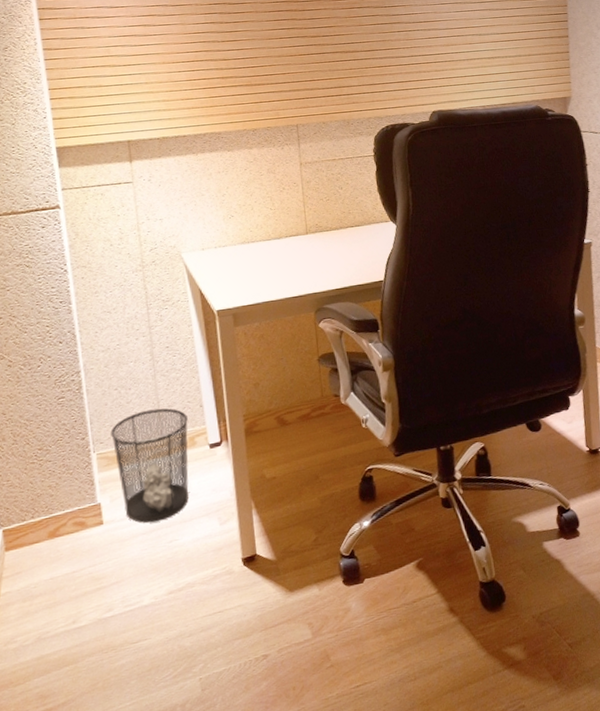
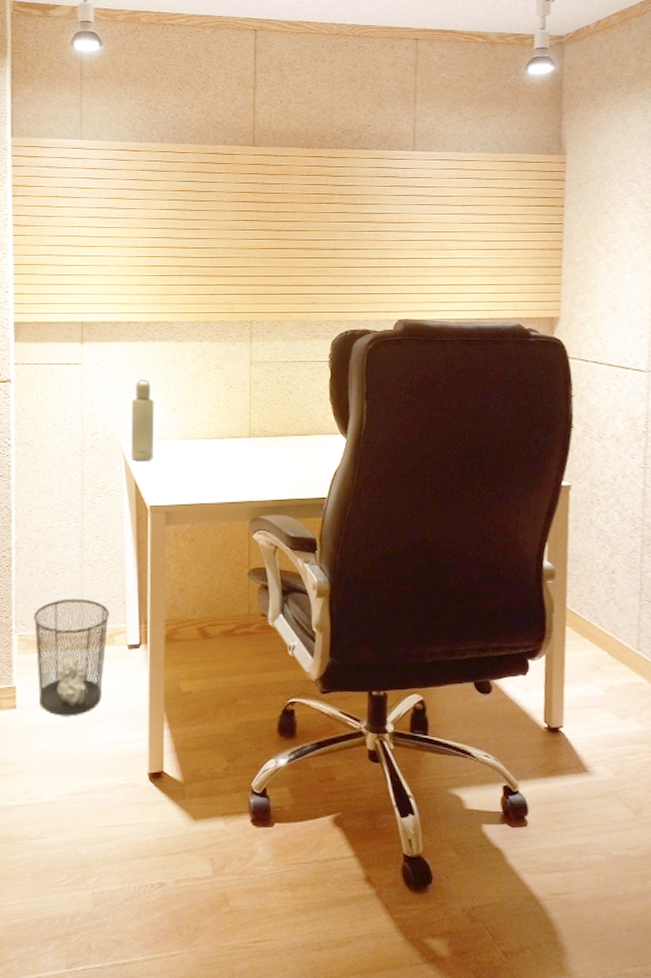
bottle: none [188,190,215,270] -> present [131,379,154,461]

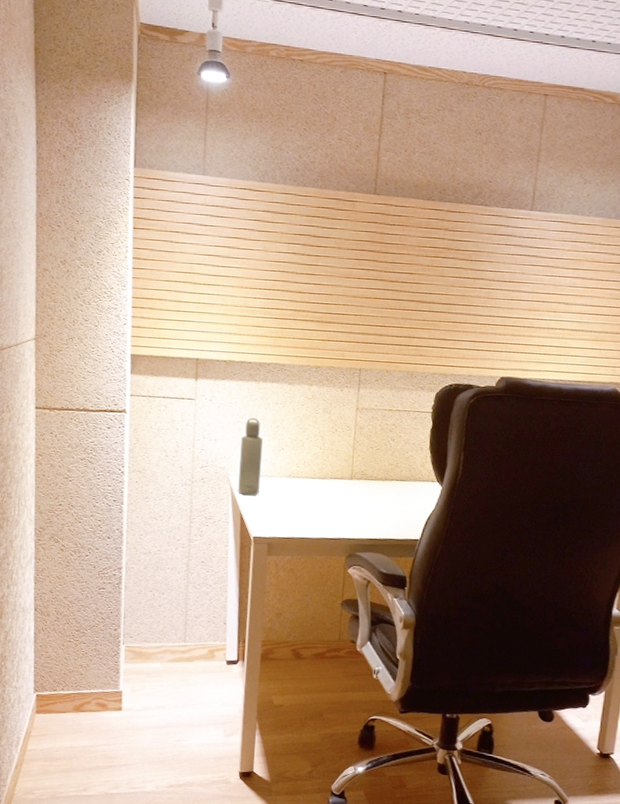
waste bin: present [33,598,109,717] -> none [140,616,211,720]

